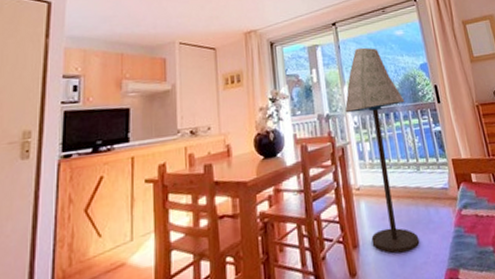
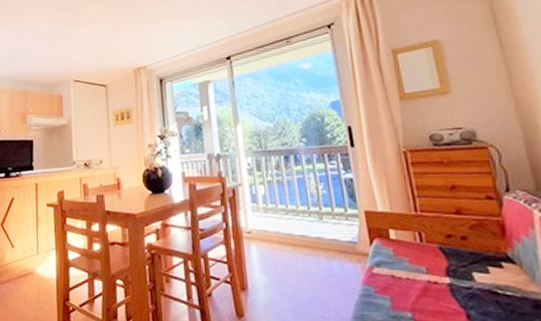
floor lamp: present [345,47,420,254] -> none [237,83,318,302]

